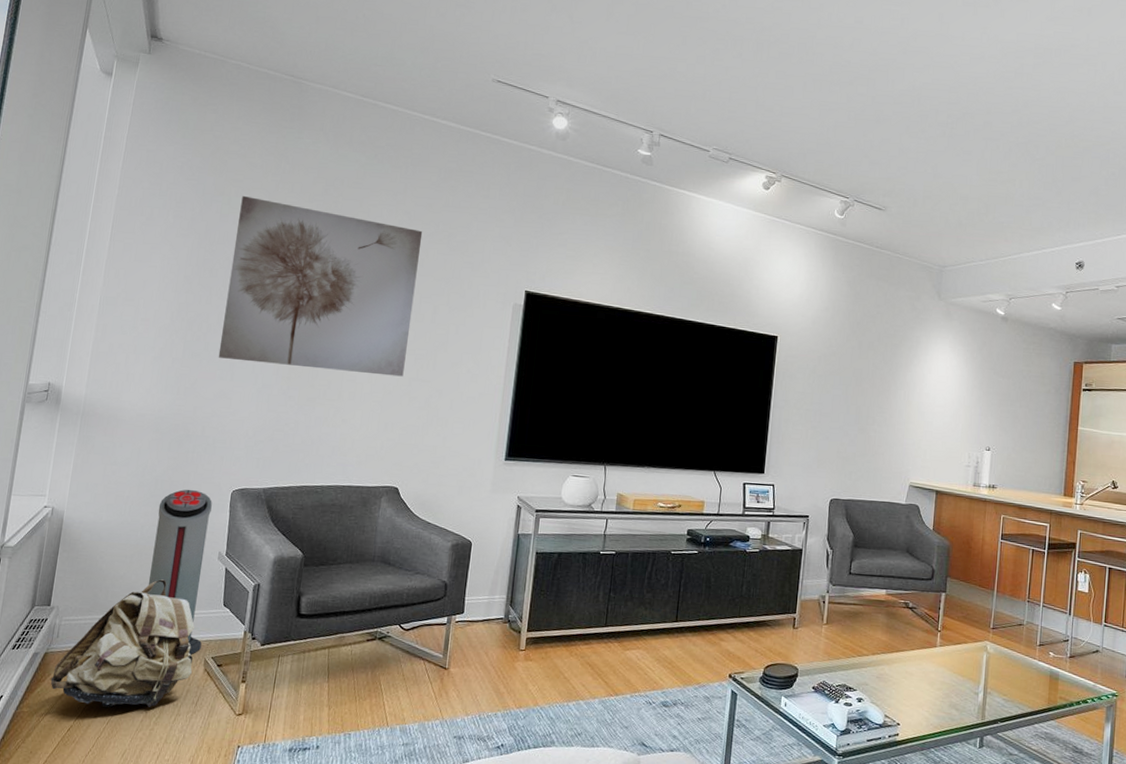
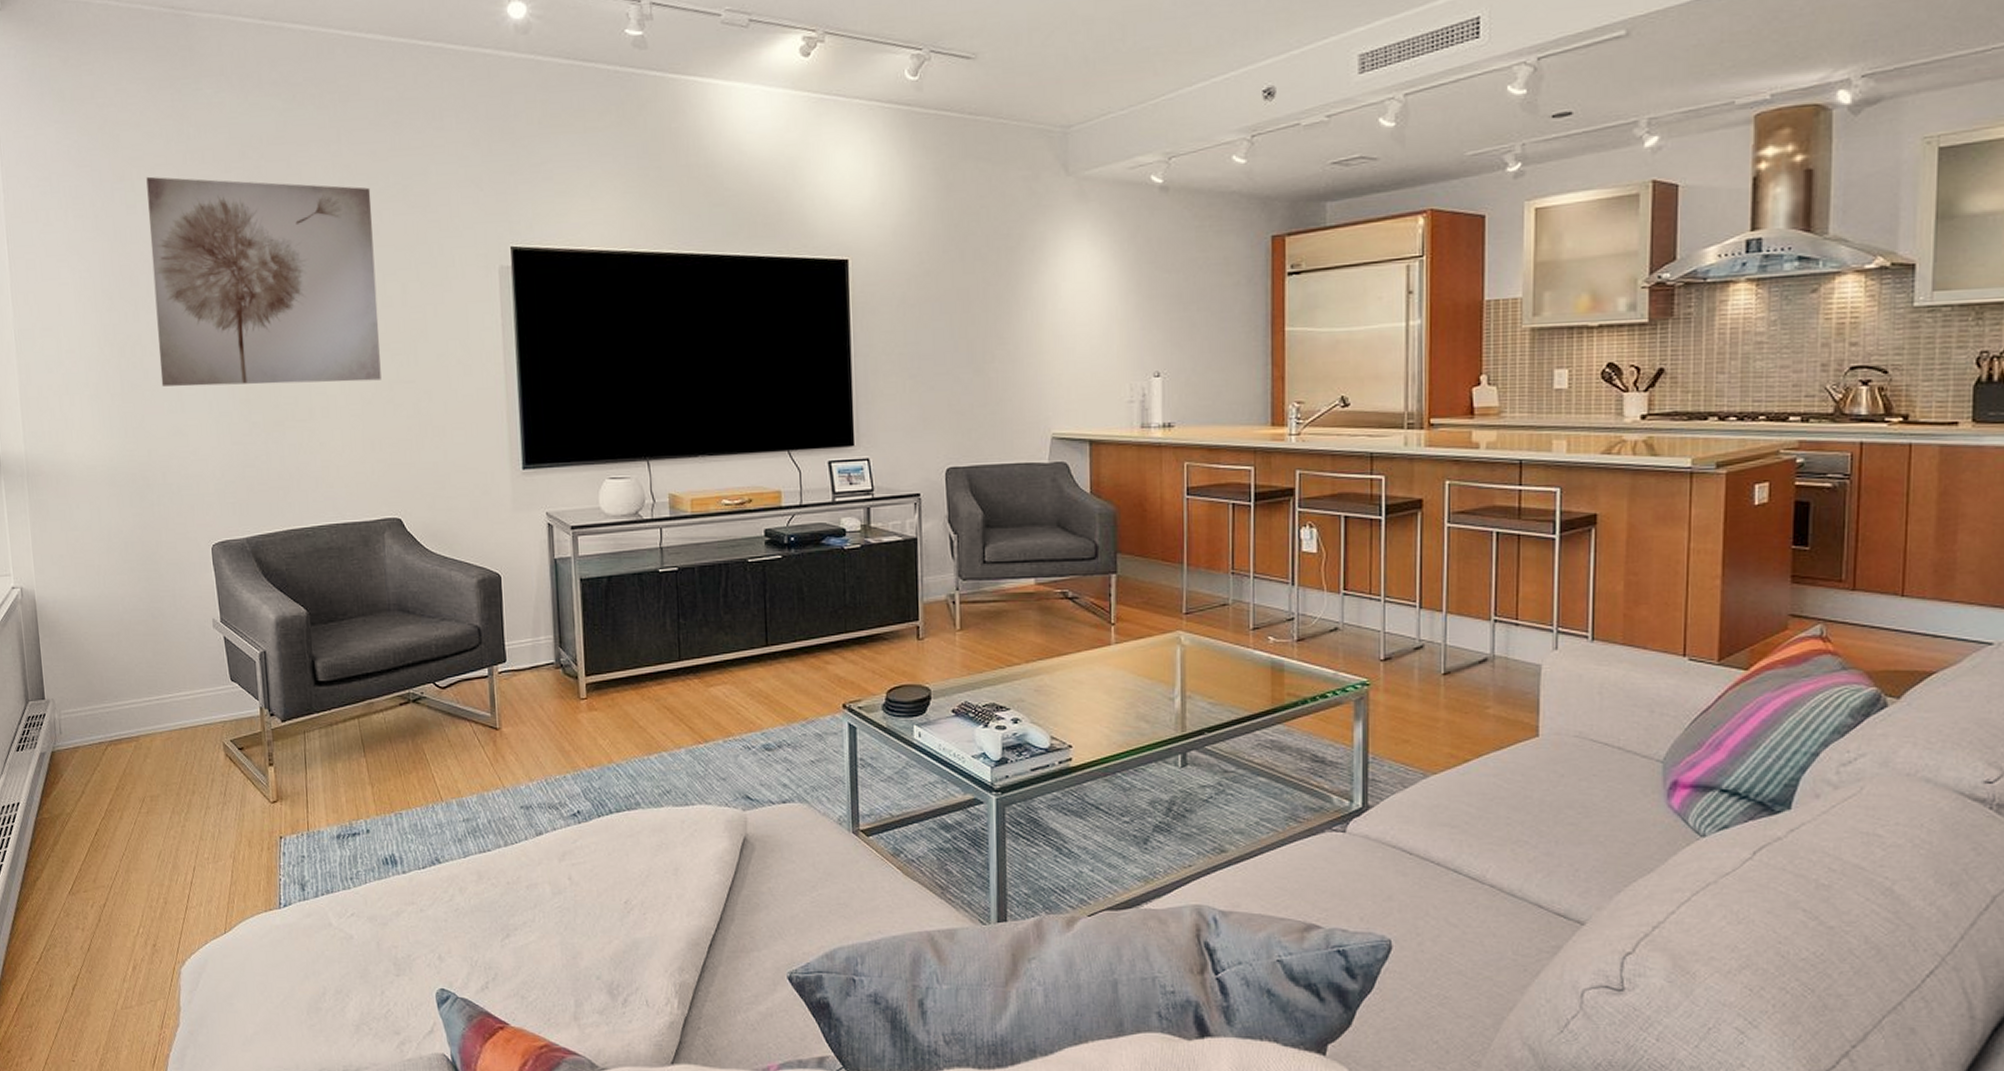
backpack: present [50,579,194,707] -> none [64,657,212,806]
air purifier: present [147,489,212,655] -> none [134,549,216,740]

